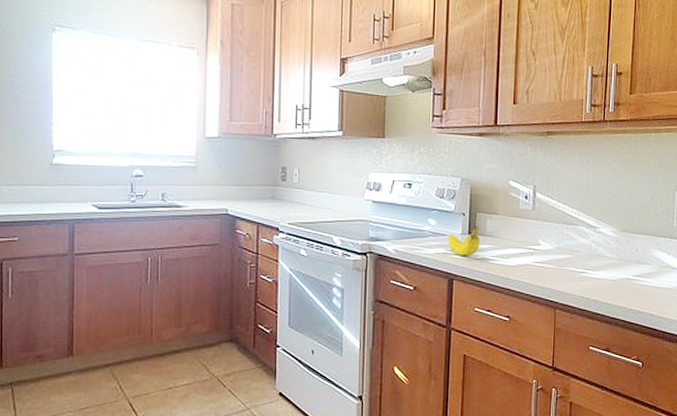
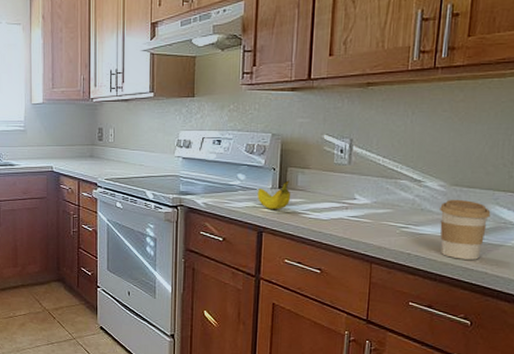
coffee cup: none [613,244,655,302] -> present [440,199,491,260]

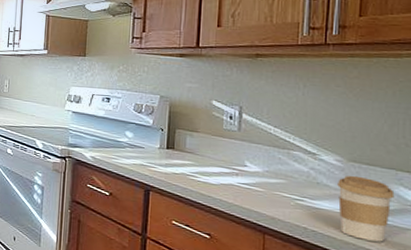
fruit: present [258,180,291,209] -> none [145,142,180,170]

